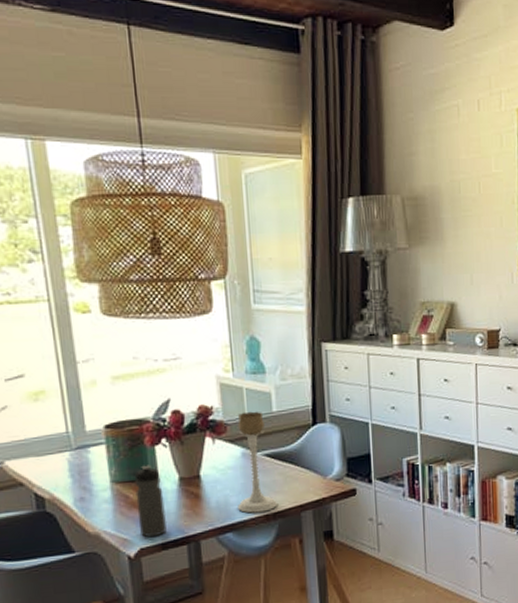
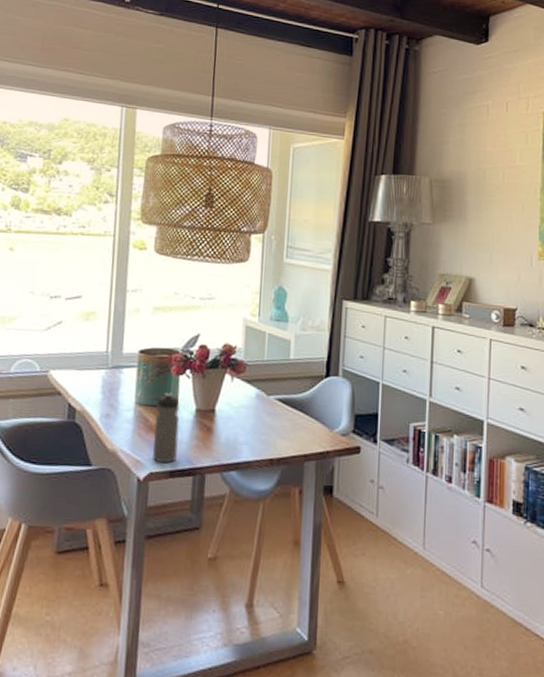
candle holder: present [238,411,277,513] -> none [245,355,283,456]

